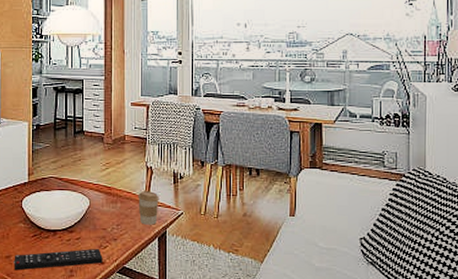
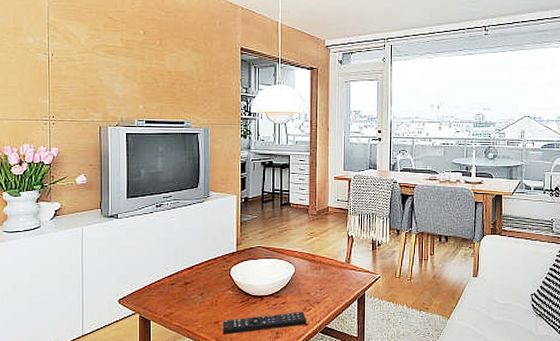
coffee cup: present [138,191,159,225] -> none [339,258,359,288]

